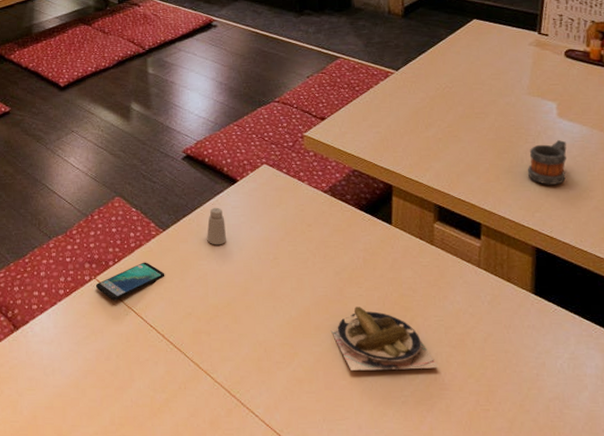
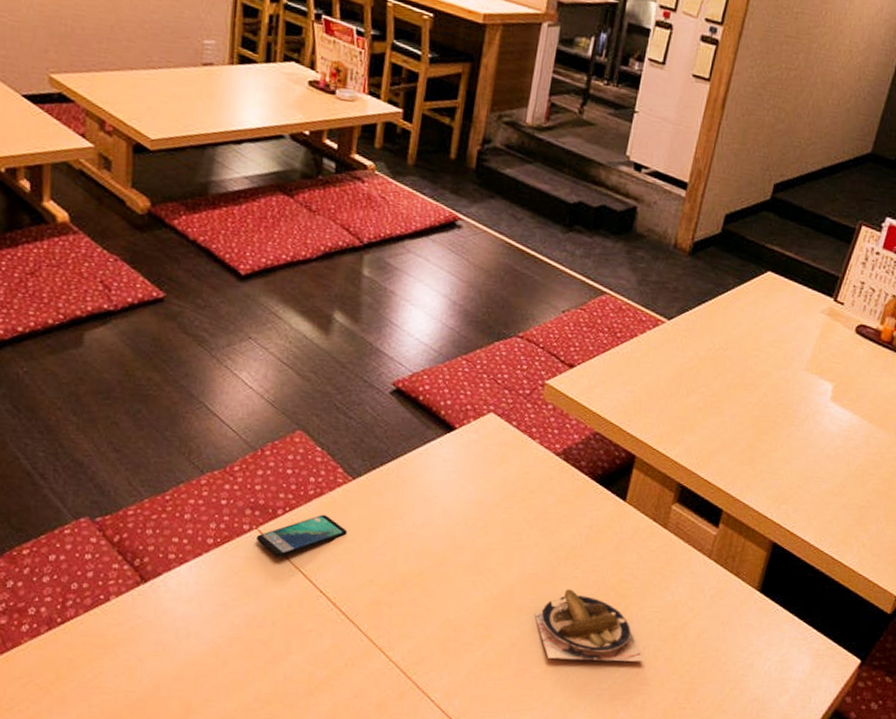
saltshaker: present [207,207,226,245] -> none [406,457,432,504]
mug: present [527,140,567,185] -> none [784,427,832,477]

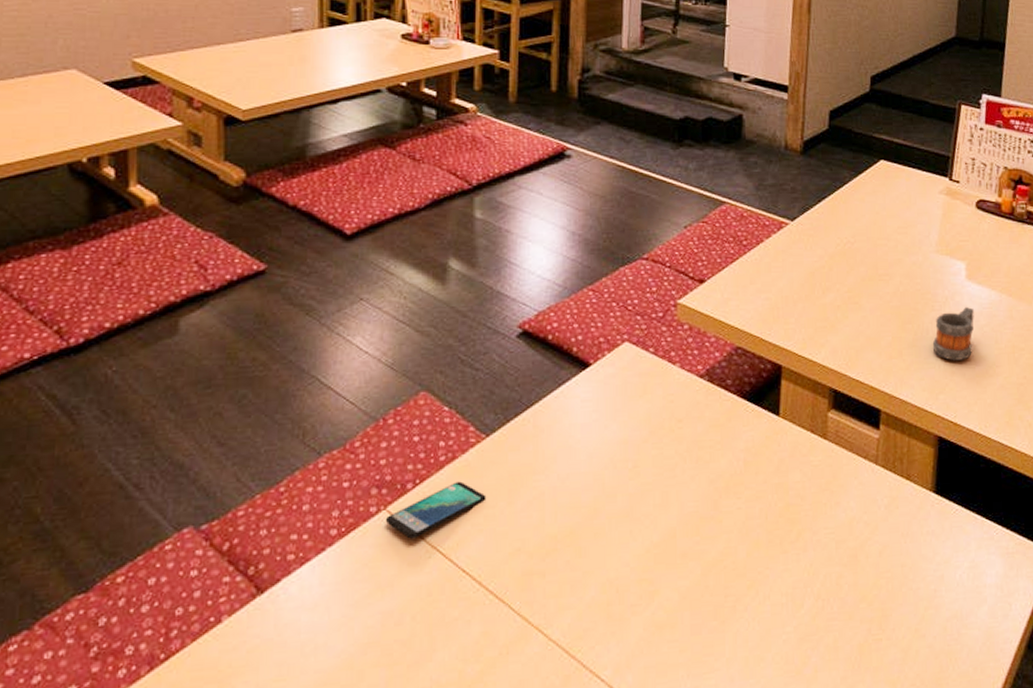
plate: present [534,589,644,662] -> none [702,523,827,607]
mug: none [784,427,832,477] -> present [932,307,974,361]

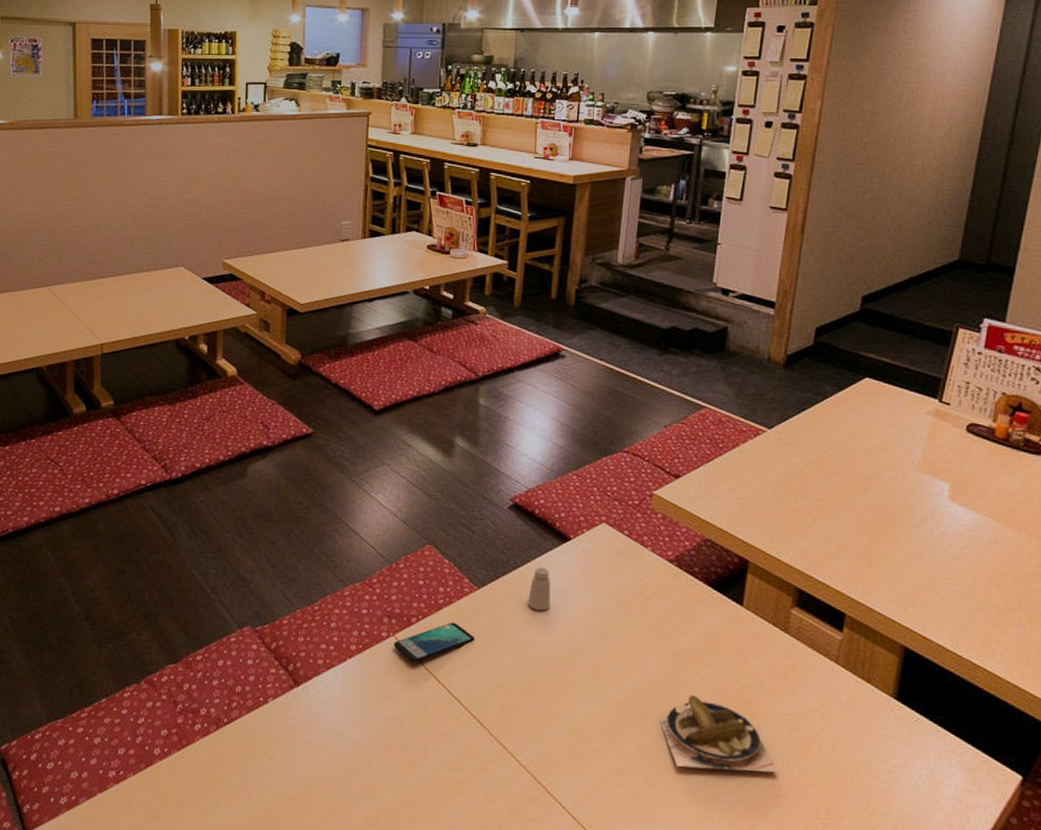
saltshaker: none [546,401,572,453] -> present [528,567,551,611]
plate: none [702,523,827,607] -> present [659,695,777,773]
mug: present [932,307,974,361] -> none [906,527,955,578]

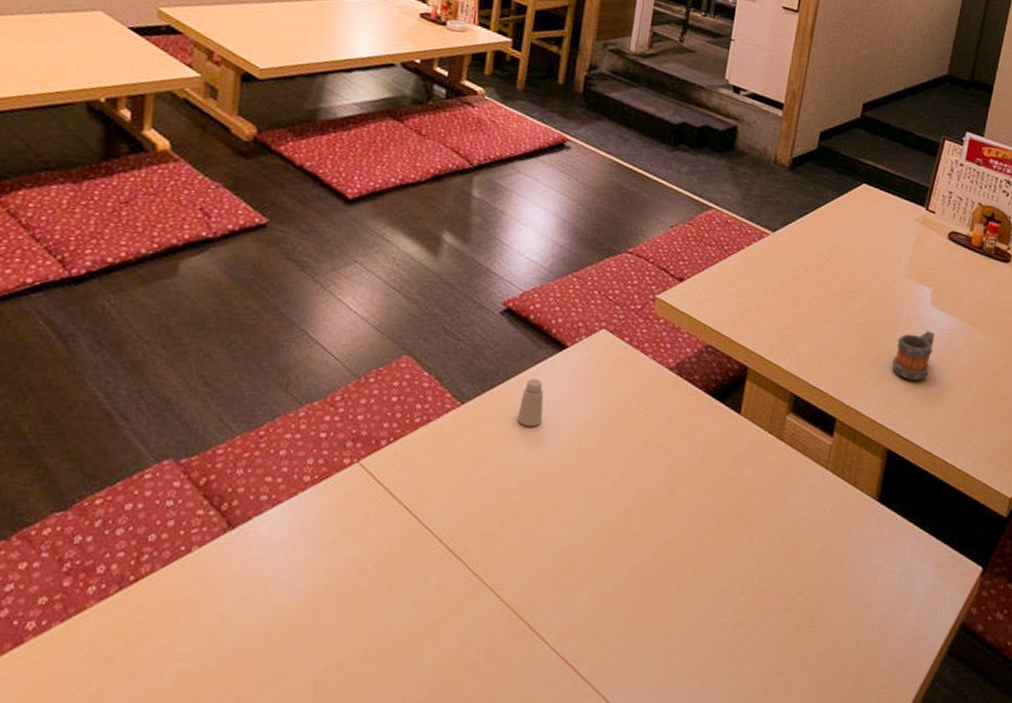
smartphone: present [393,622,475,663] -> none [357,443,456,493]
plate: present [659,695,777,773] -> none [652,510,767,587]
mug: none [906,527,955,578] -> present [891,331,935,380]

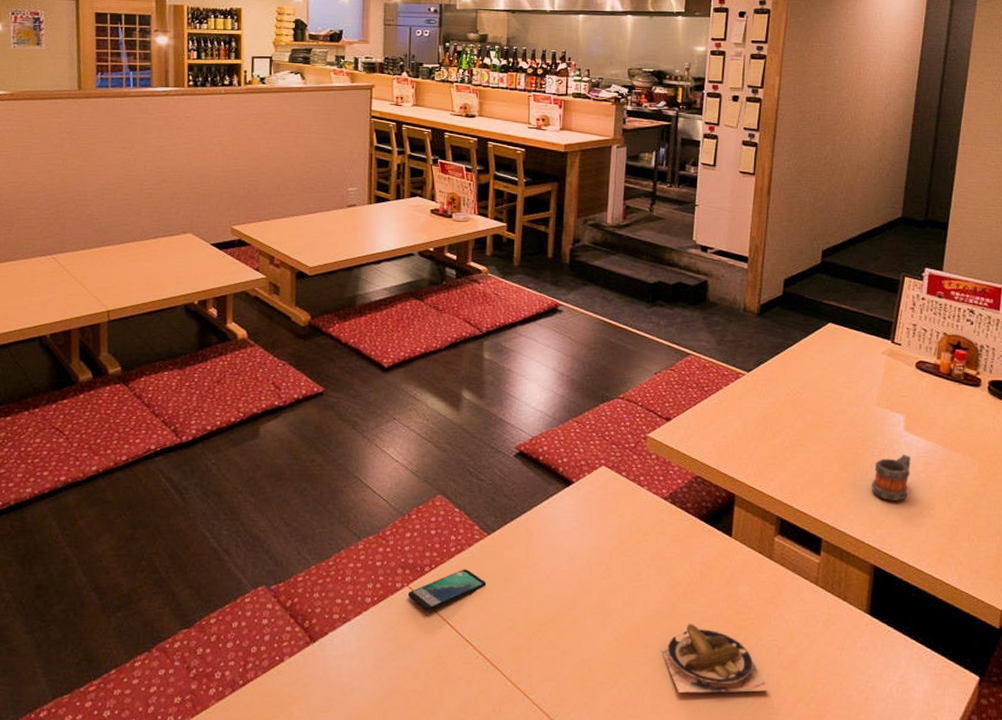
smartphone: none [357,443,456,493] -> present [407,569,487,611]
saltshaker: present [517,378,544,427] -> none [535,510,557,553]
plate: none [652,510,767,587] -> present [661,624,769,693]

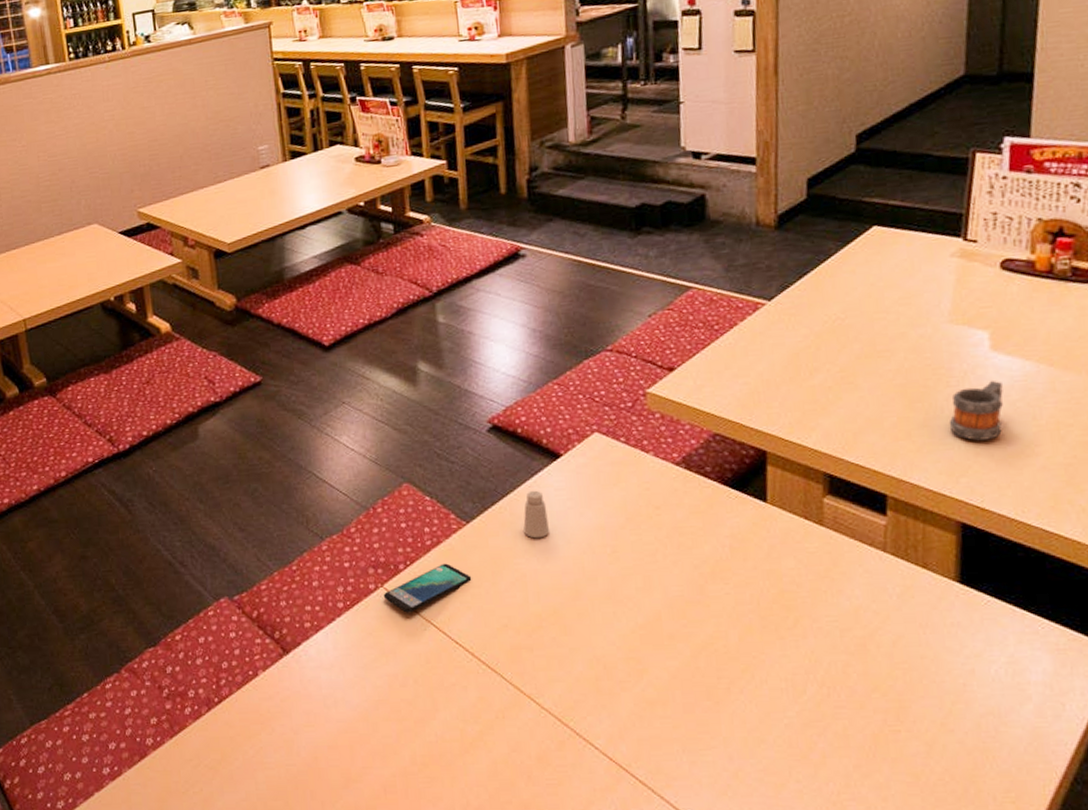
saltshaker: none [535,510,557,553] -> present [523,490,549,539]
plate: present [661,624,769,693] -> none [690,608,833,688]

